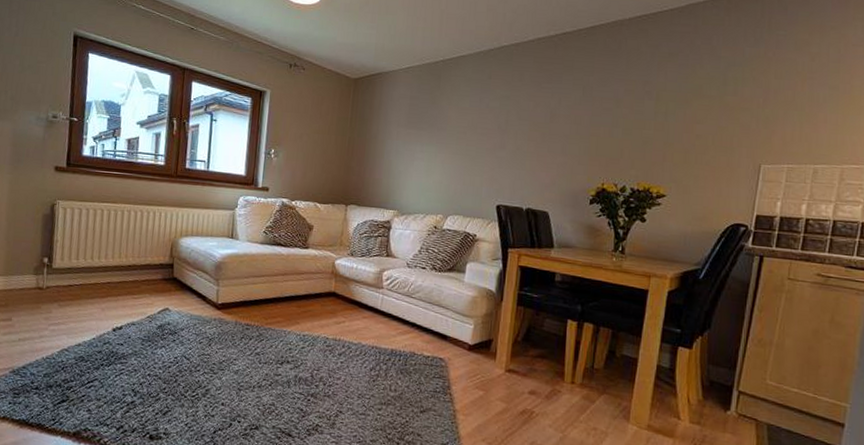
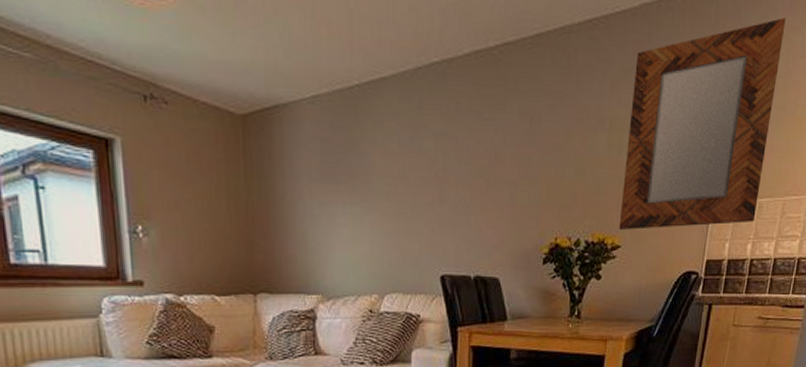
home mirror: none [664,13,835,186] -> present [619,17,786,230]

